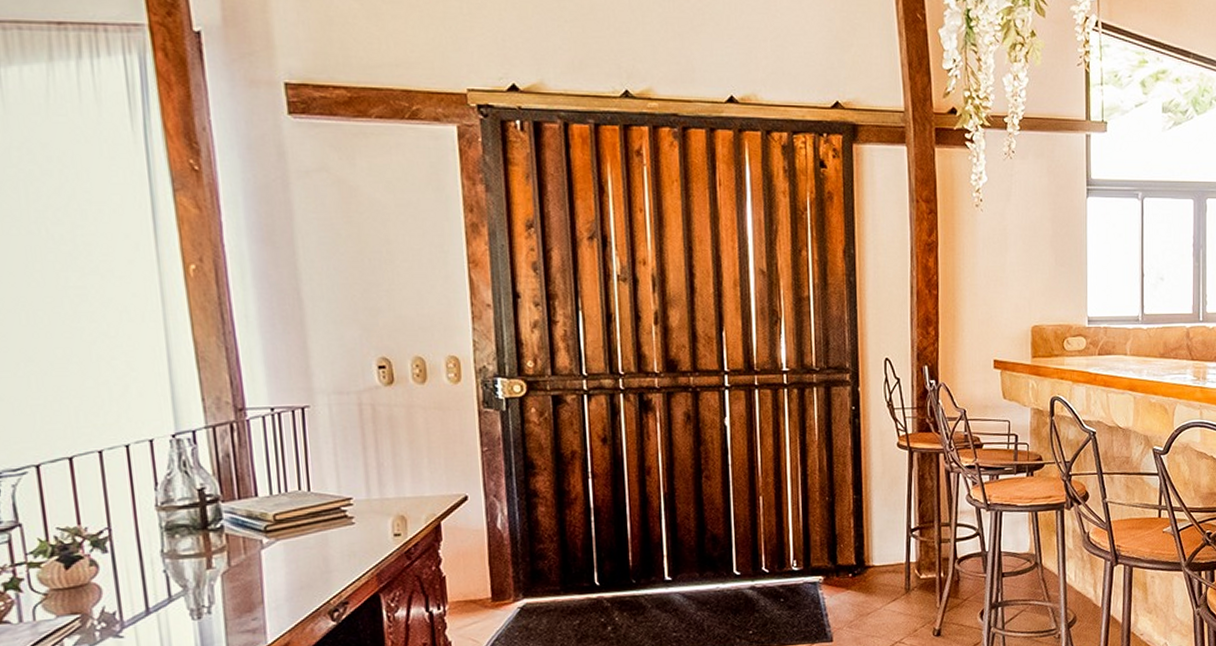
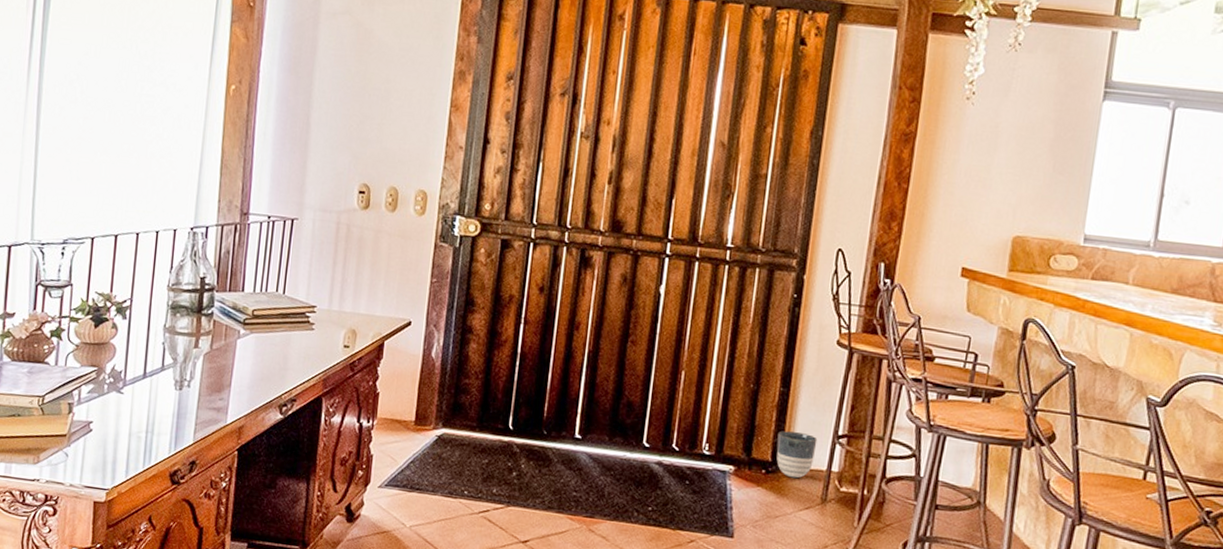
planter: none [858,533,894,576] -> present [776,431,818,479]

